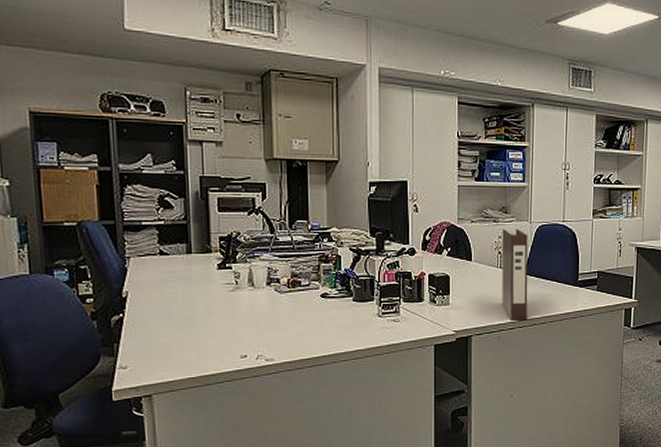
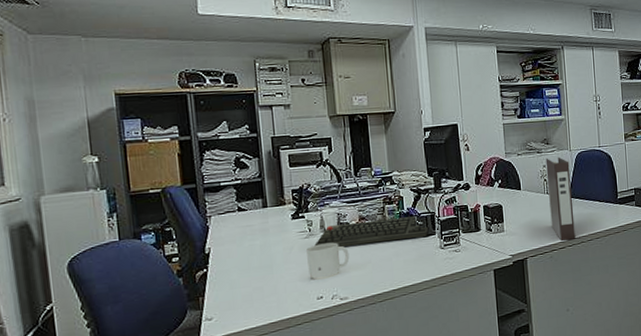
mug: none [232,298,278,337] -> present [306,242,350,280]
computer keyboard: none [241,279,369,304] -> present [314,216,430,247]

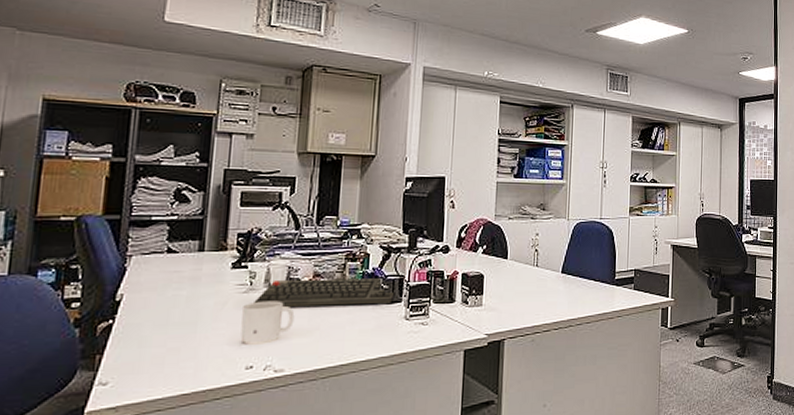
binder: present [545,157,576,241] -> none [537,225,566,322]

